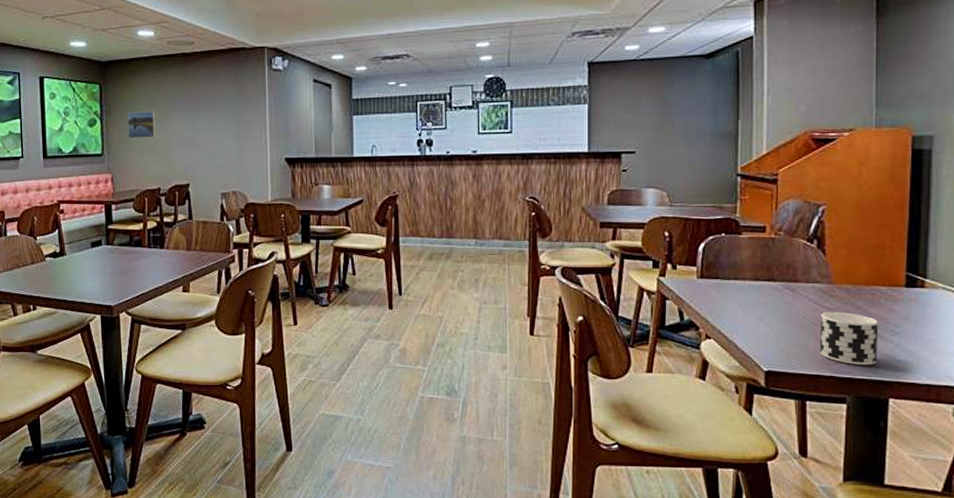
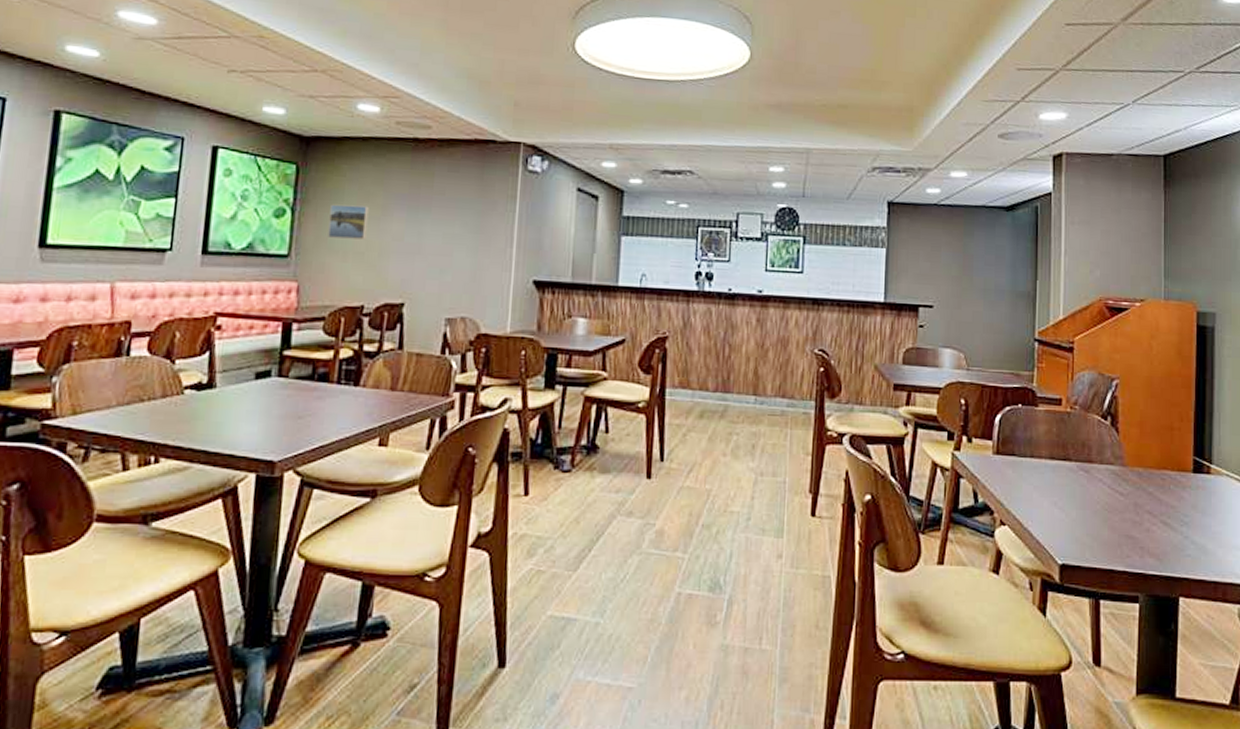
cup: present [820,311,879,365] -> none [1114,497,1169,559]

